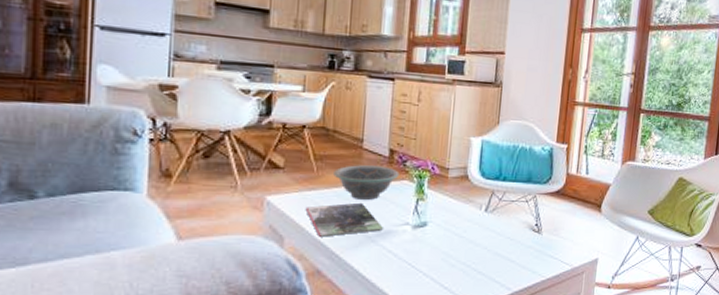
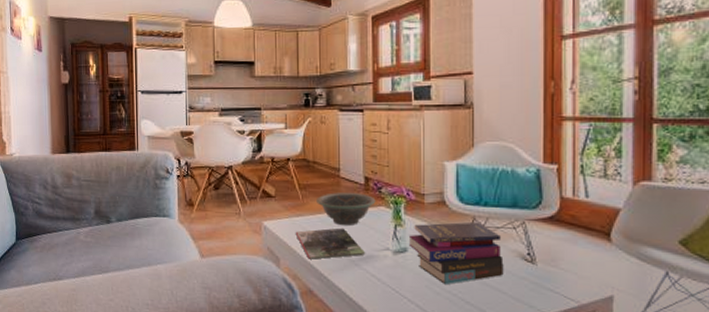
books: none [428,195,515,257] -> present [408,221,504,286]

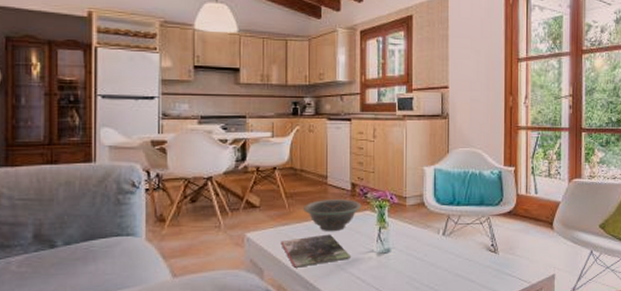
books: present [408,221,504,286] -> none [391,220,473,280]

